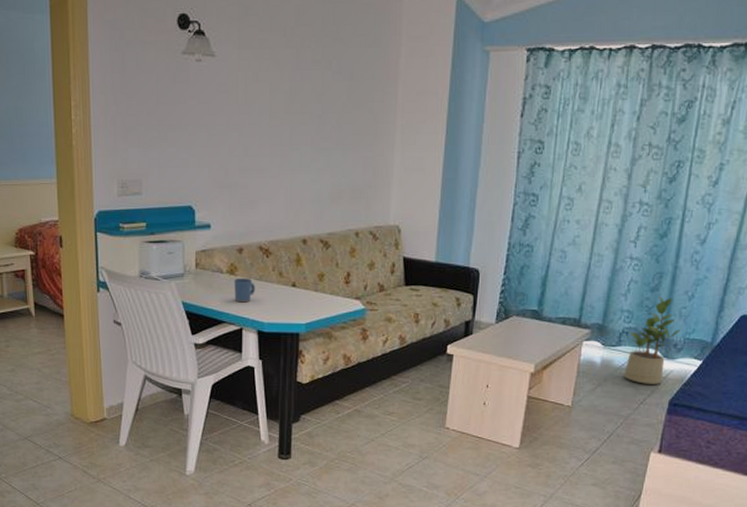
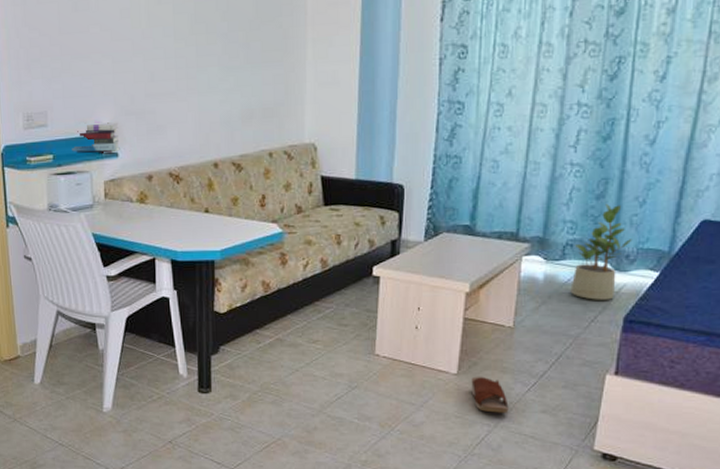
books: none [165,193,213,225] -> present [72,122,120,154]
mug: present [234,277,255,303] -> none [145,206,167,232]
sandal: none [531,450,565,485] -> present [471,376,510,413]

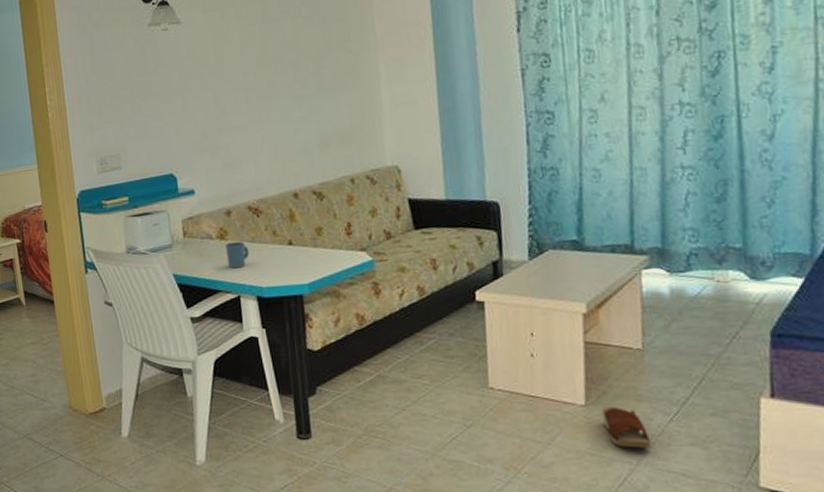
books: present [72,122,120,154] -> none [147,159,196,193]
mug: none [145,206,167,232] -> present [225,241,250,269]
potted plant: present [570,203,632,300] -> none [699,206,766,314]

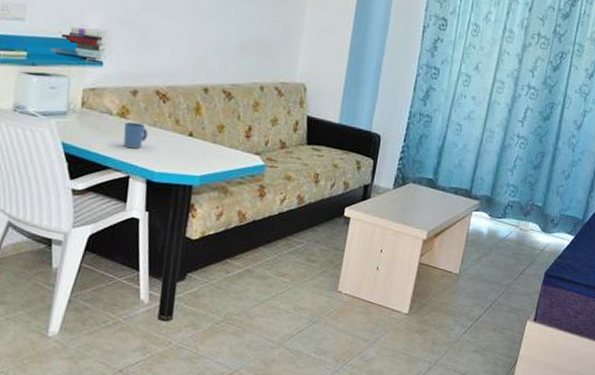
books: none [147,159,196,193] -> present [50,24,107,62]
sandal: present [602,406,653,448] -> none [418,316,449,352]

